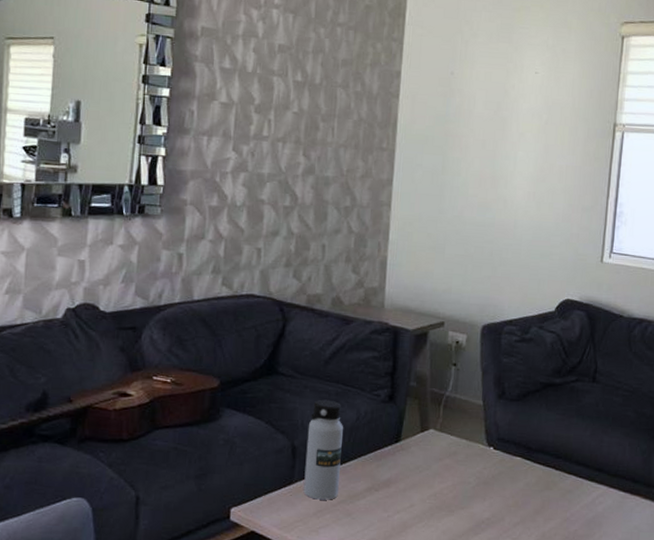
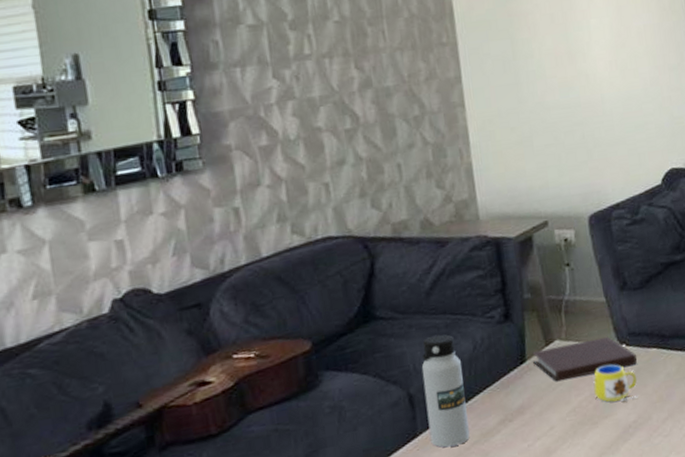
notebook: none [407,434,501,468] -> present [532,336,637,382]
mug: none [456,461,497,498] -> present [593,364,638,402]

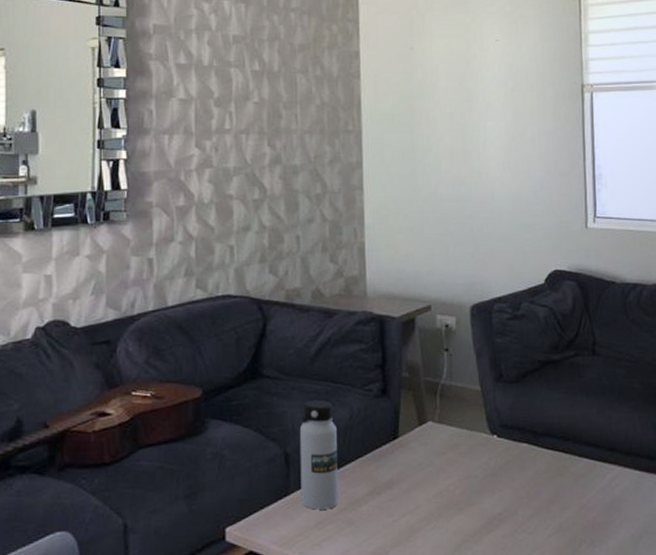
notebook: present [532,336,637,382] -> none [405,425,507,462]
mug: present [593,364,638,402] -> none [462,452,505,491]

